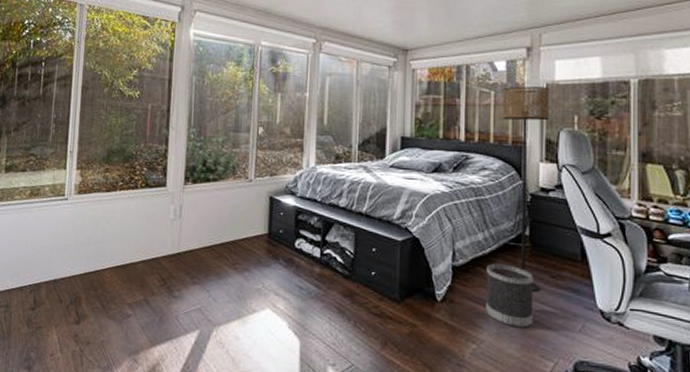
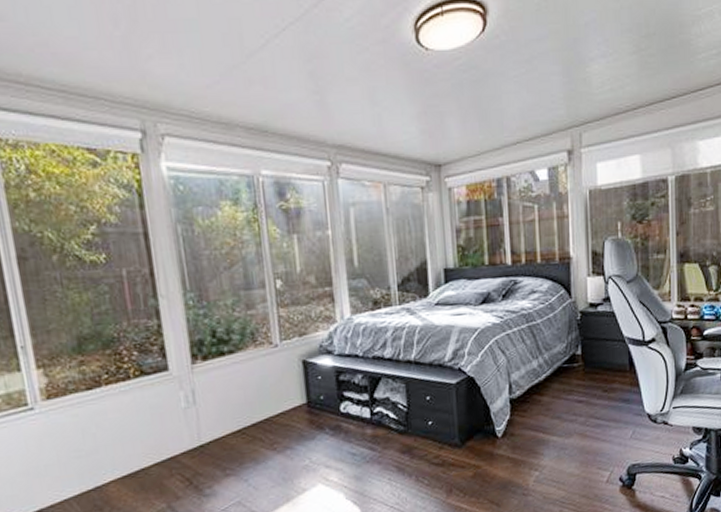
wastebasket: present [486,263,534,328] -> none [543,387,590,447]
floor lamp: present [502,86,550,291] -> none [546,194,594,408]

